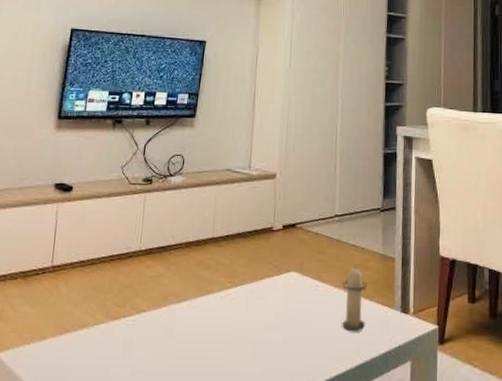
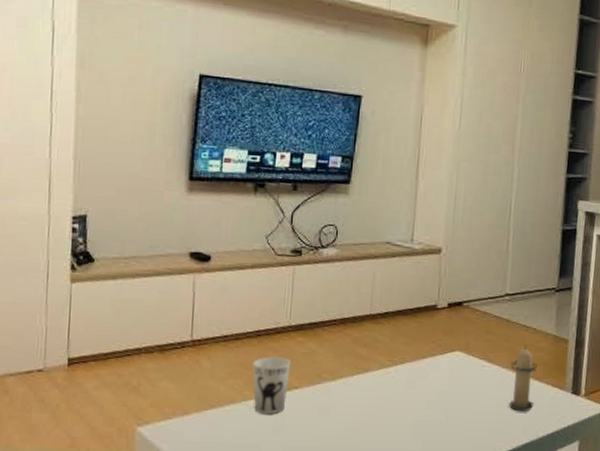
cup: none [105,279,140,338] -> present [252,356,291,415]

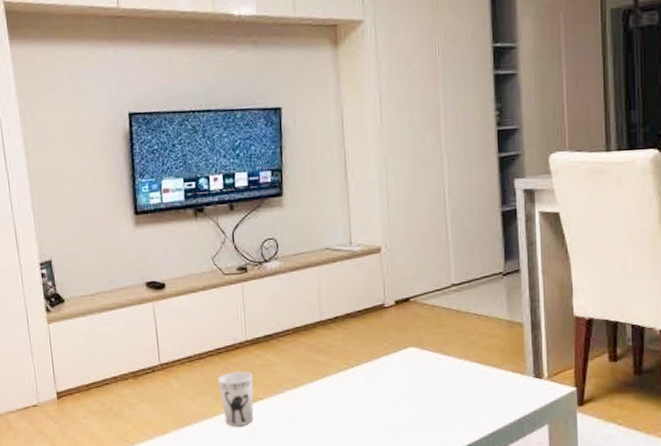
candle: present [508,344,538,412] -> none [466,333,496,401]

